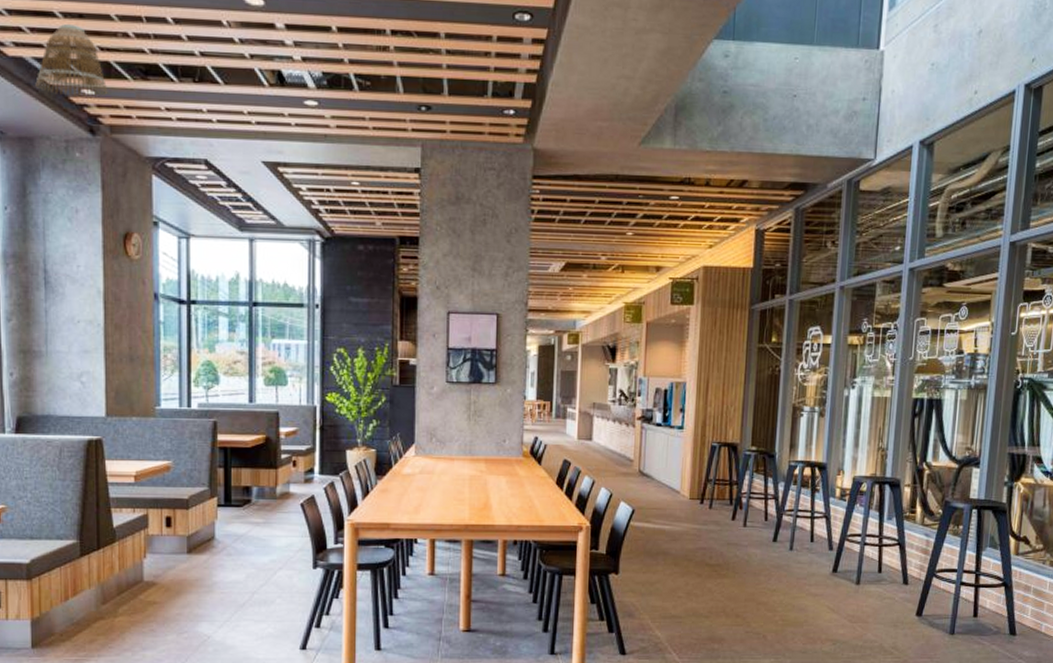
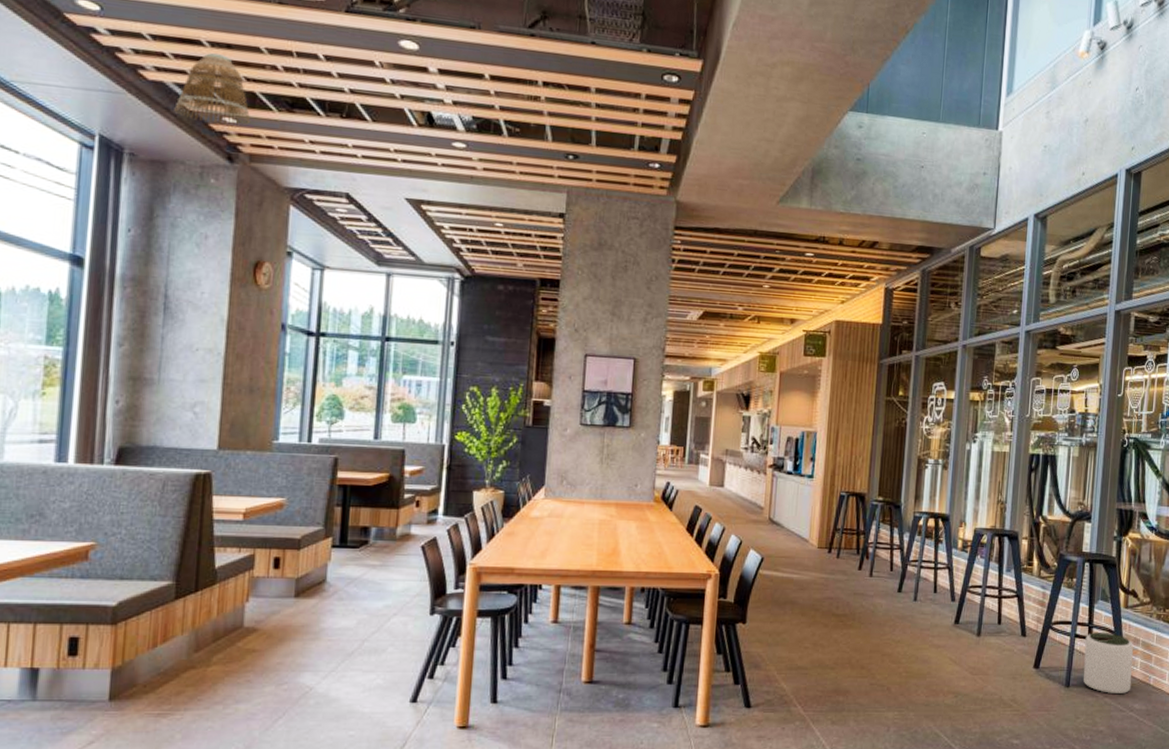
plant pot: none [968,579,1024,641] -> present [1083,631,1133,693]

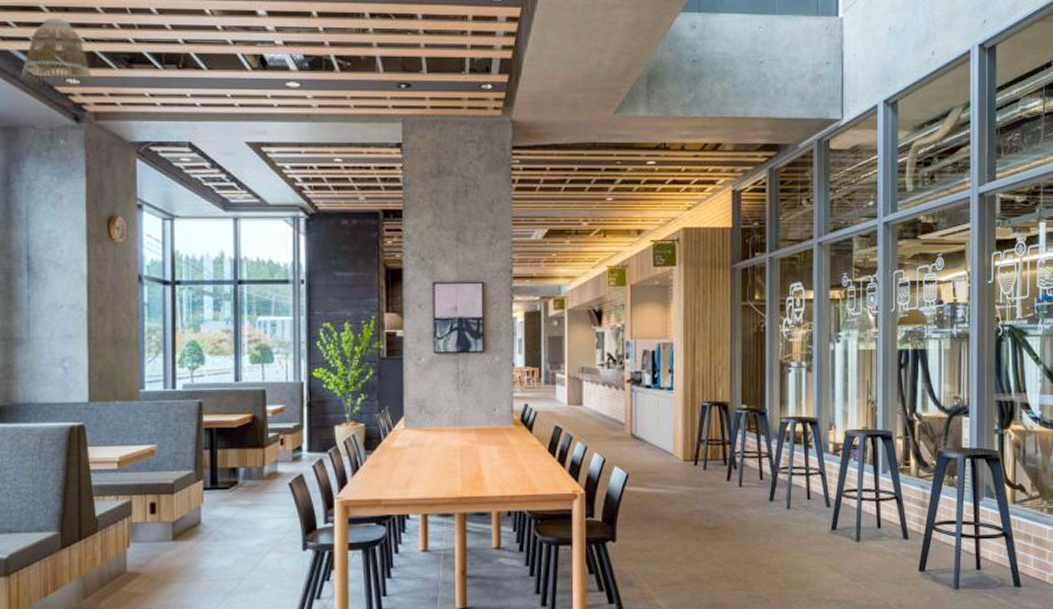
plant pot: present [1083,631,1133,693] -> none [972,529,1026,594]

